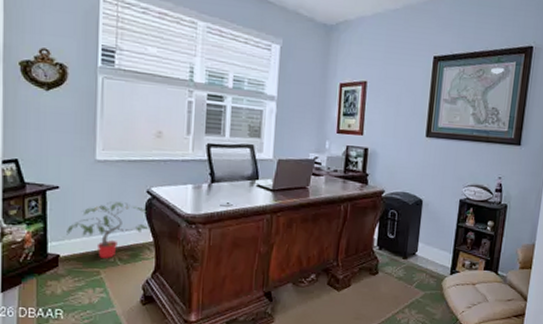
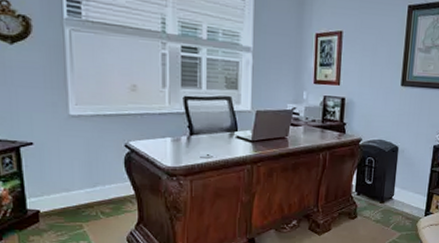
potted plant: present [67,201,149,258] -> none [45,156,130,212]

